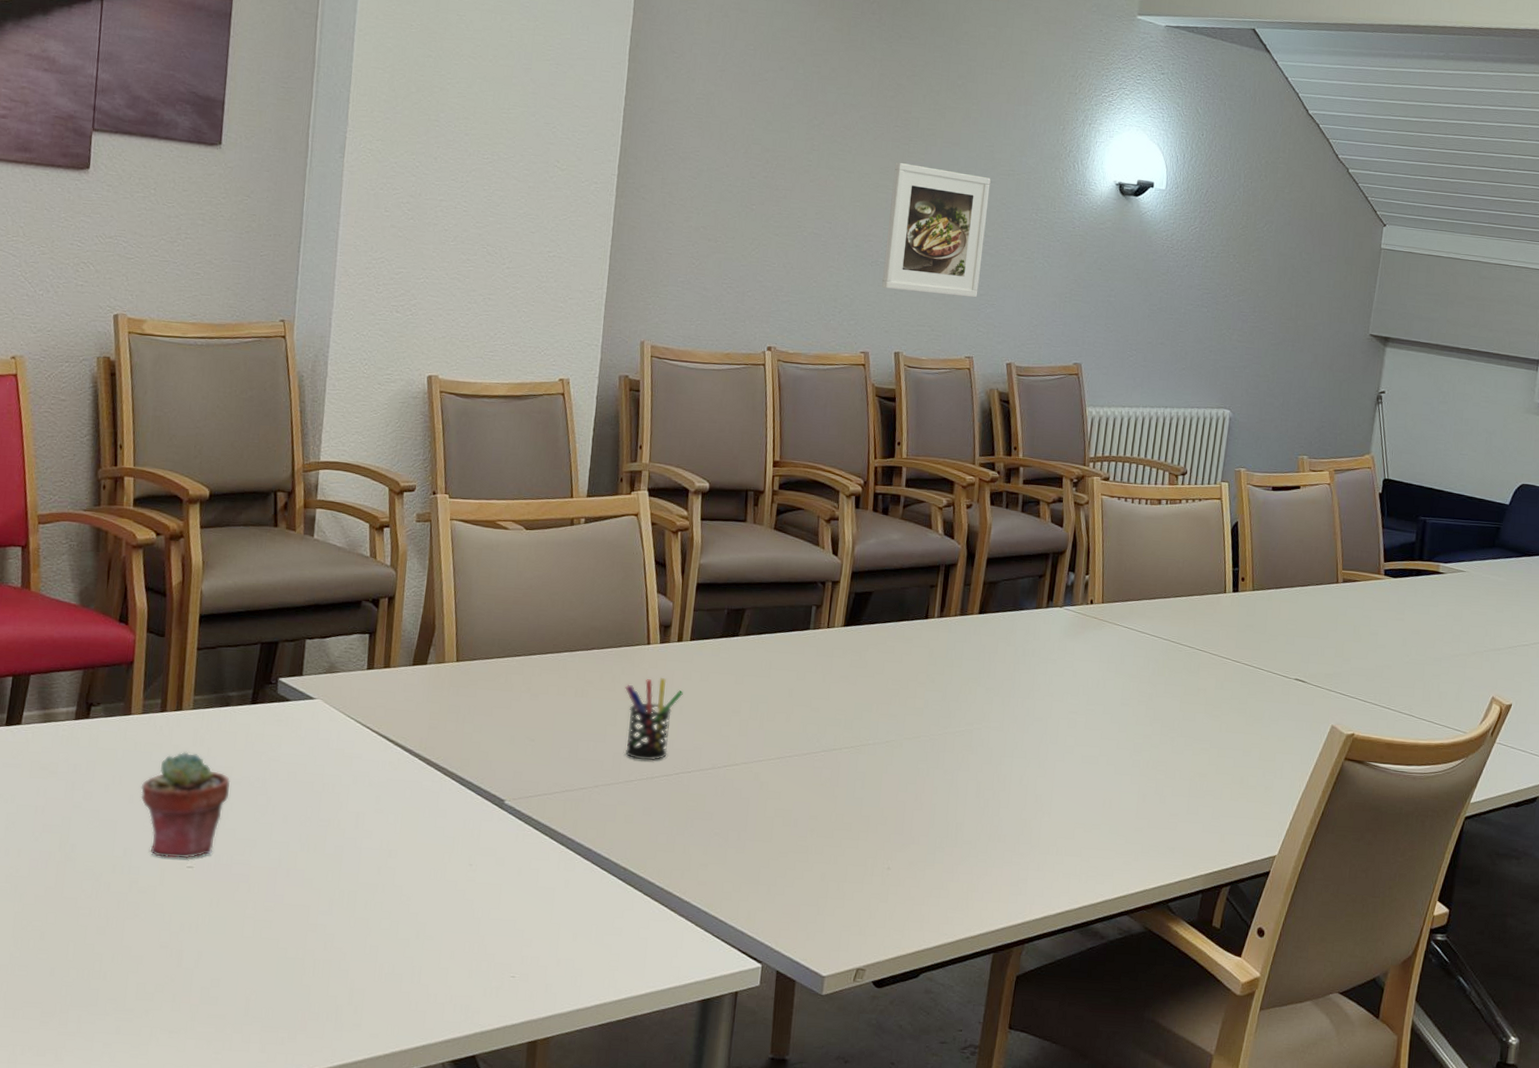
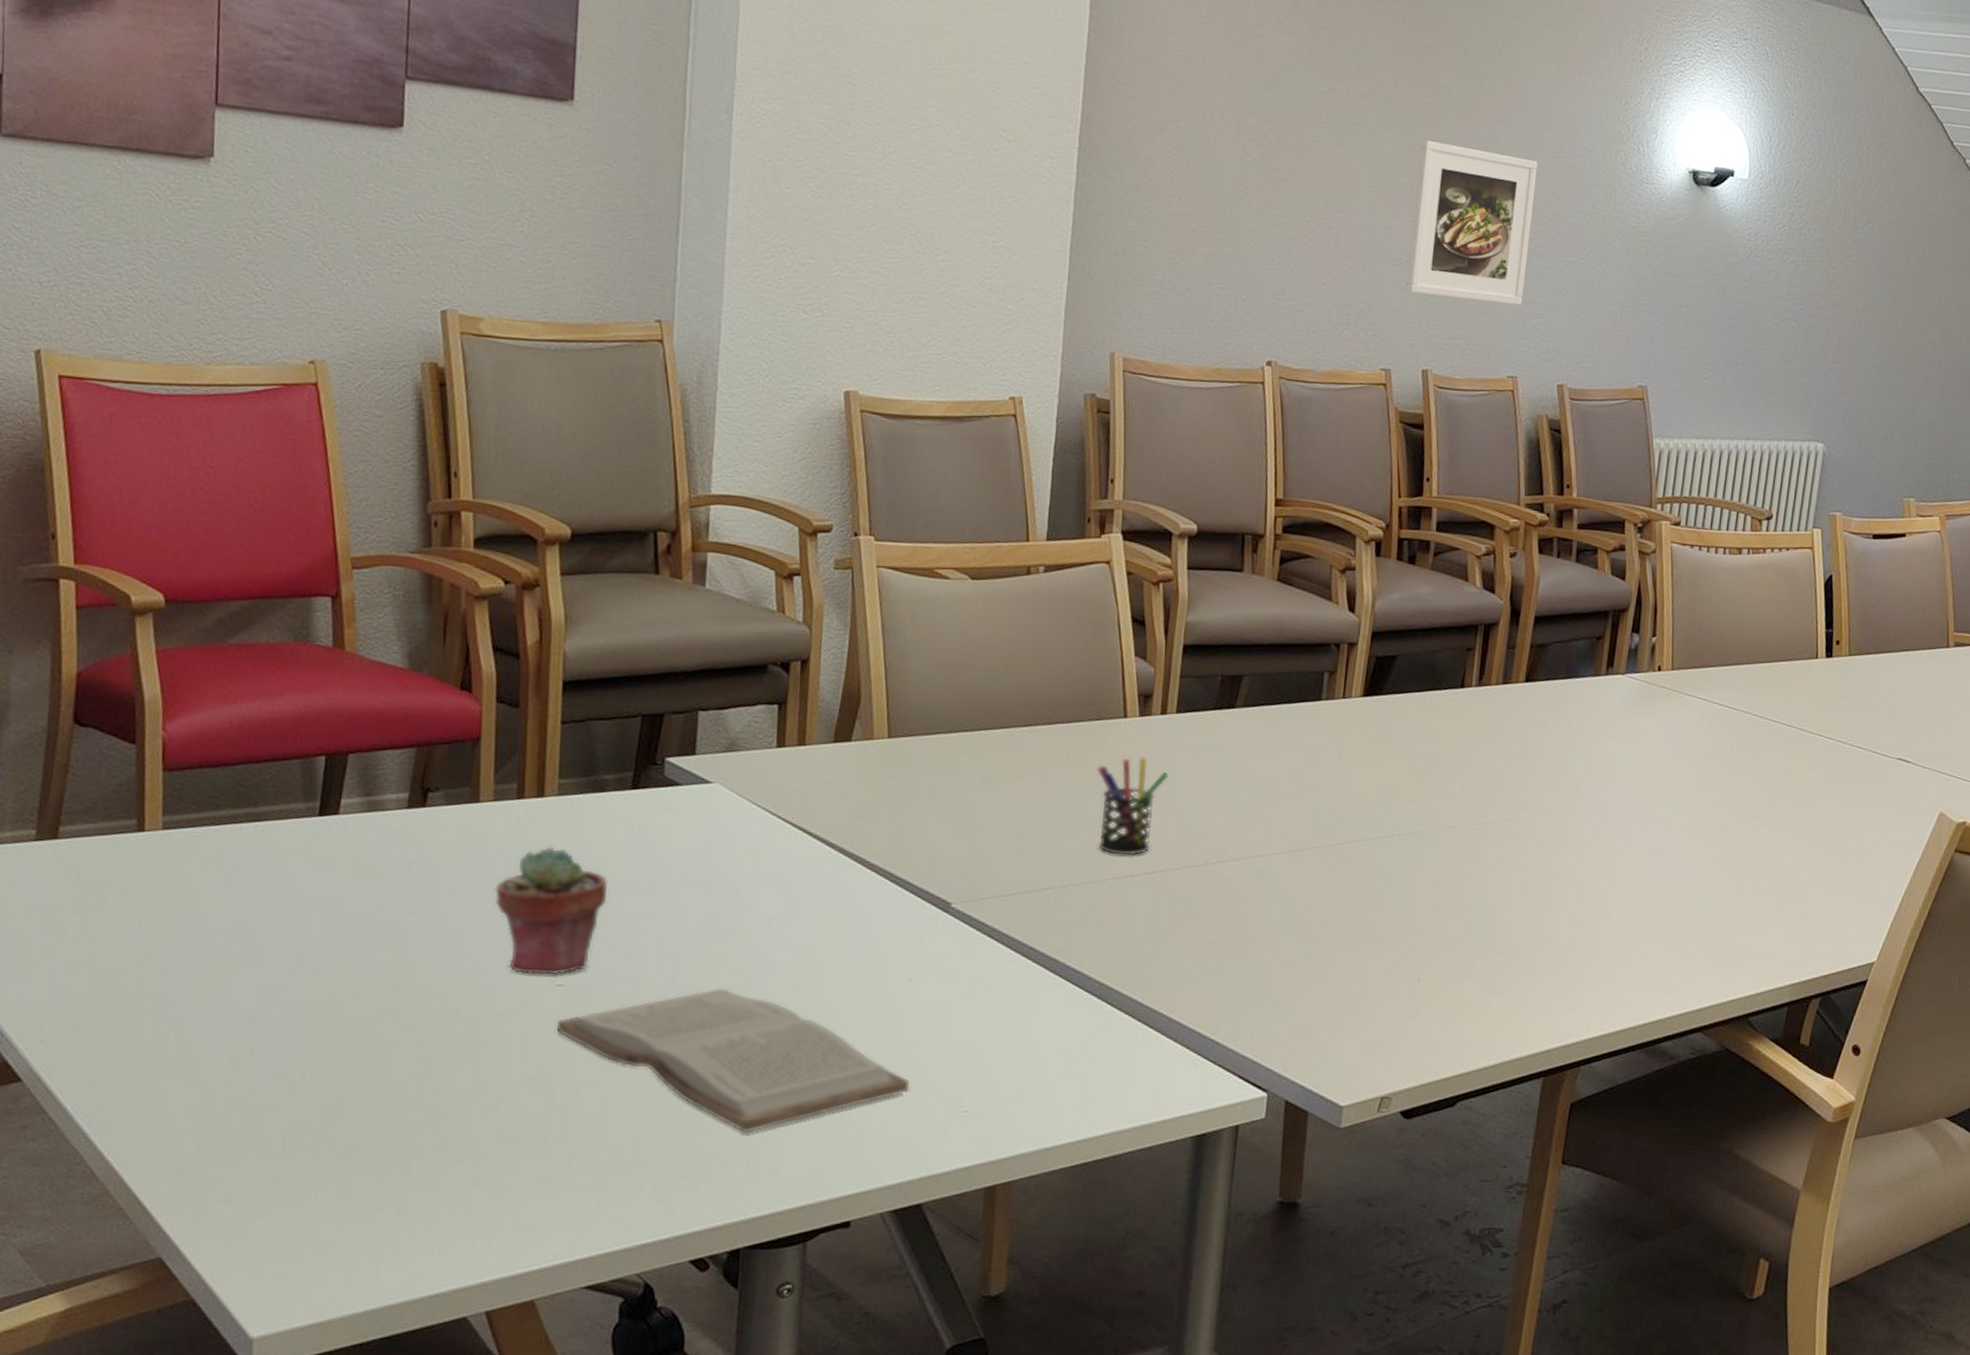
book: none [186,870,468,994] -> present [556,988,910,1134]

